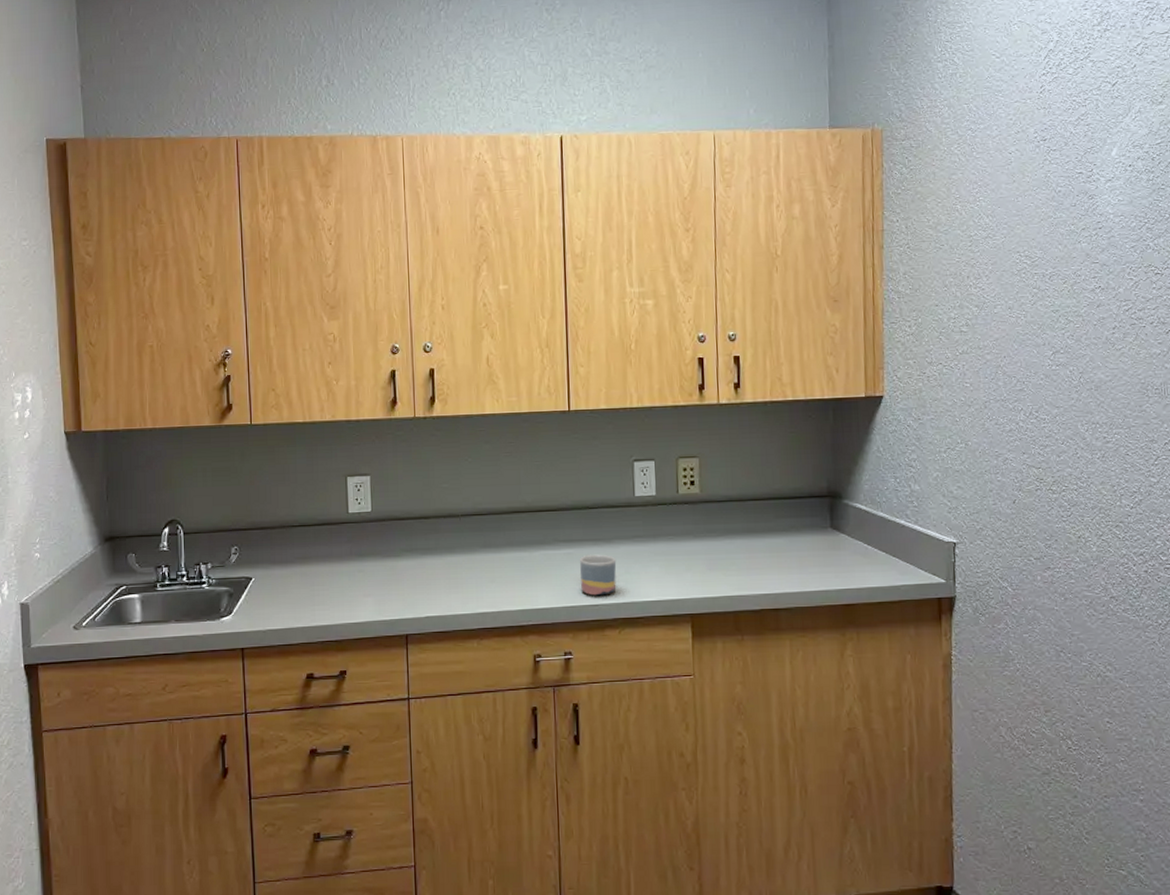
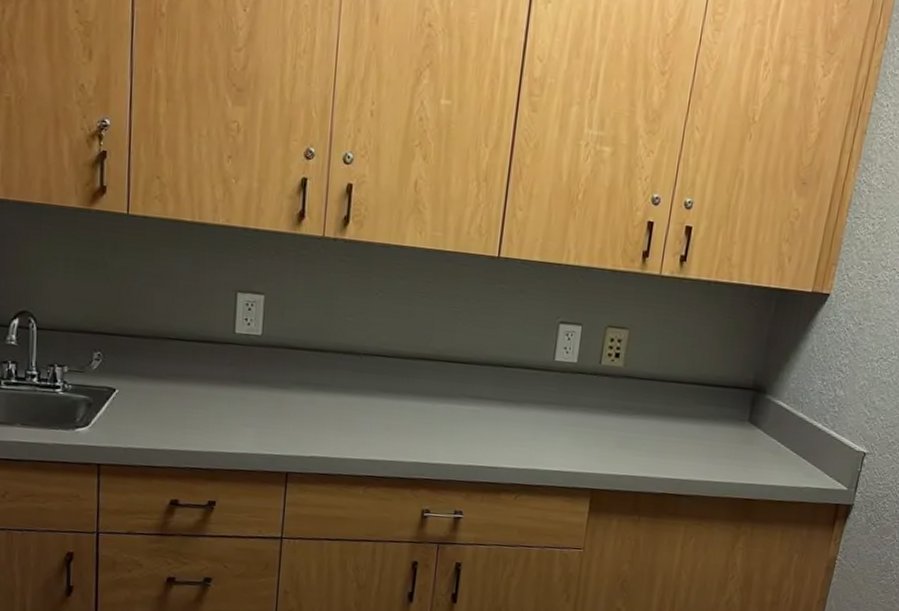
mug: present [579,554,617,596] -> none [481,414,524,459]

